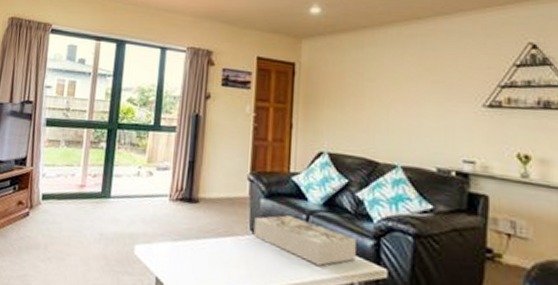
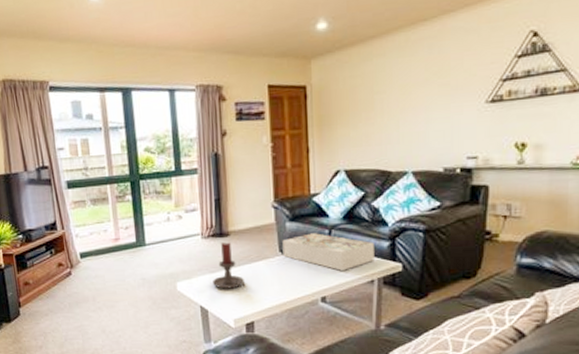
candle holder: none [174,209,209,265] -> present [213,242,246,289]

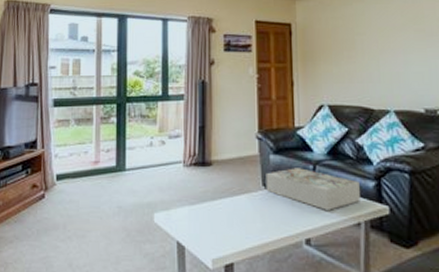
candle holder: present [213,242,246,289] -> none [192,172,226,224]

